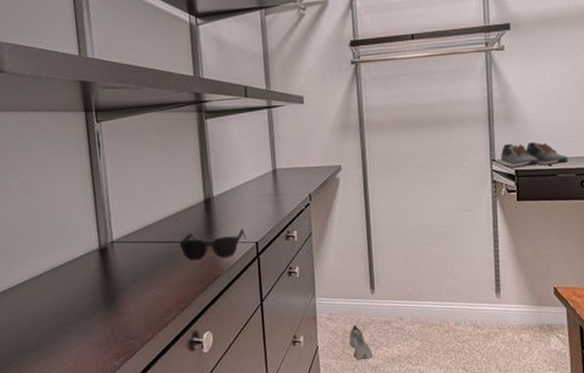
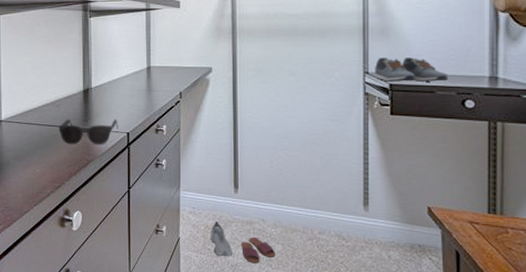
slippers: none [381,335,414,363] -> present [241,236,275,264]

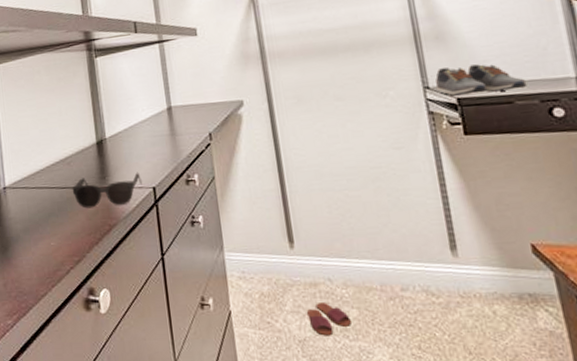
shoe: present [210,222,233,256] -> none [266,287,299,330]

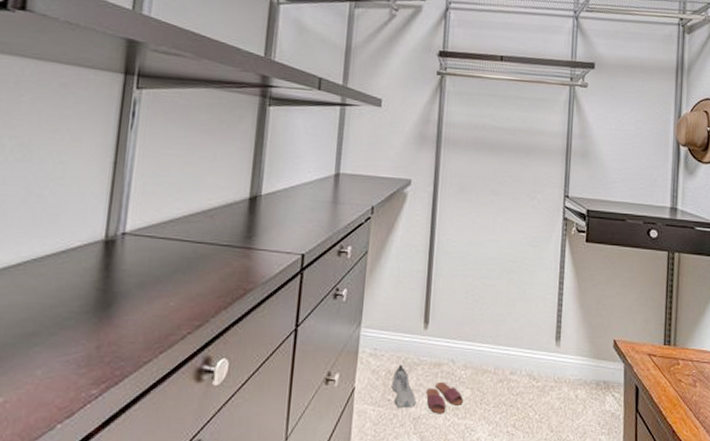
sunglasses: present [72,172,142,209] -> none [208,234,292,270]
shoe: none [266,287,299,330] -> present [391,365,417,407]
shoe: present [435,64,528,96] -> none [573,182,638,210]

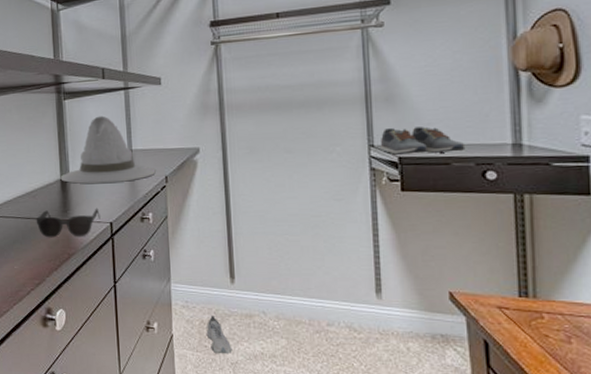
sunglasses: none [208,234,292,270] -> present [36,208,101,238]
hat: none [249,130,362,209] -> present [60,116,156,184]
slippers: present [426,381,463,414] -> none [241,331,279,361]
shoe: none [573,182,638,210] -> present [380,126,466,155]

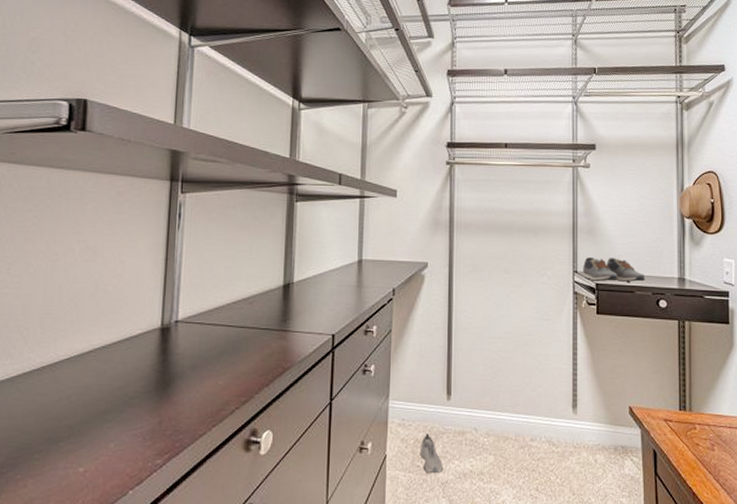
sunglasses: present [36,208,101,238] -> none [250,318,323,350]
hat: present [60,116,156,184] -> none [283,222,384,293]

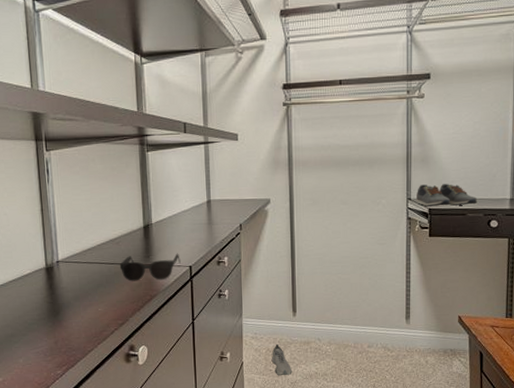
sunglasses: none [250,318,323,350] -> present [119,253,181,282]

